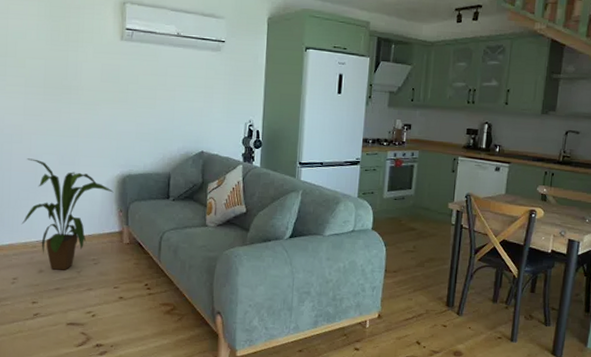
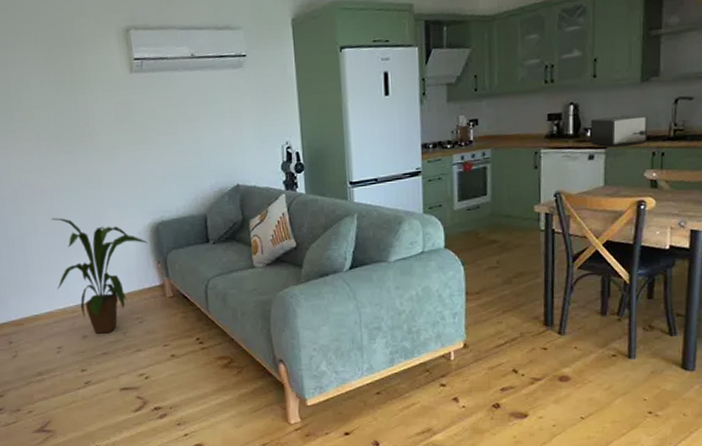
toaster: none [498,138,544,164] -> present [590,115,648,148]

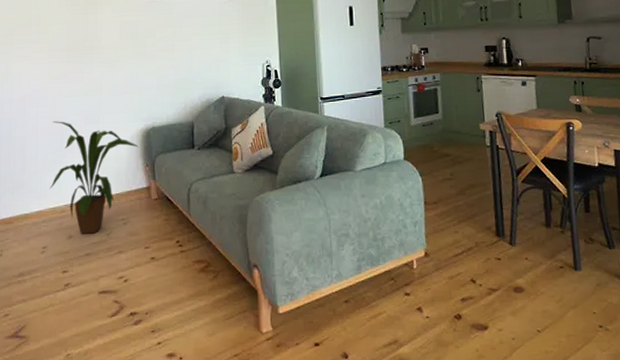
toaster: present [590,115,648,148] -> none [520,49,568,76]

